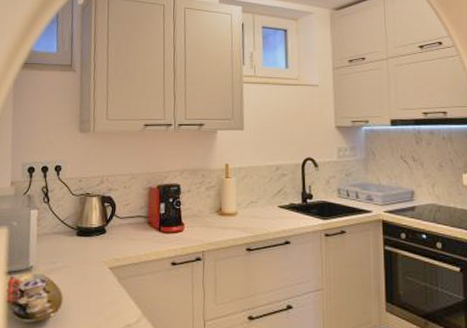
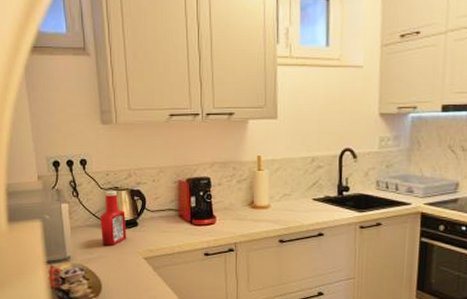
ketchup bottle: none [67,197,94,254] -> present [100,190,127,246]

